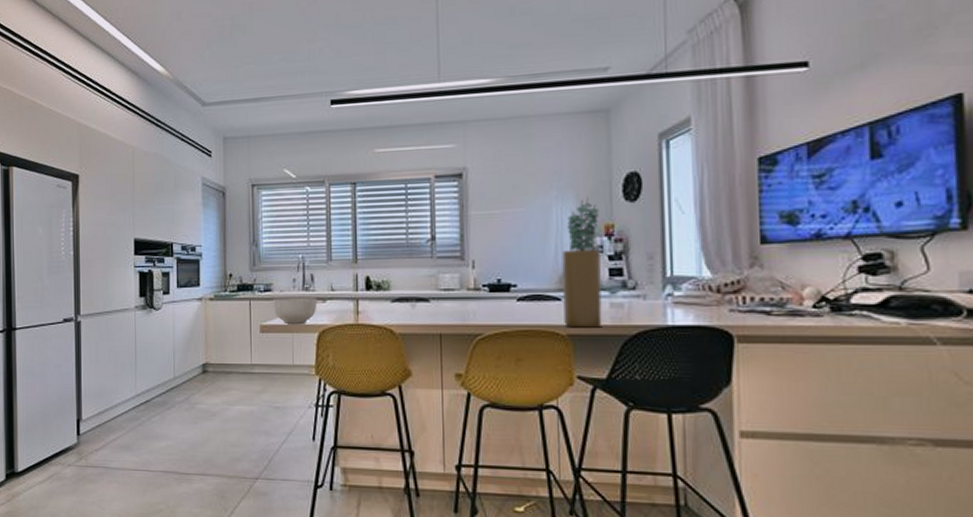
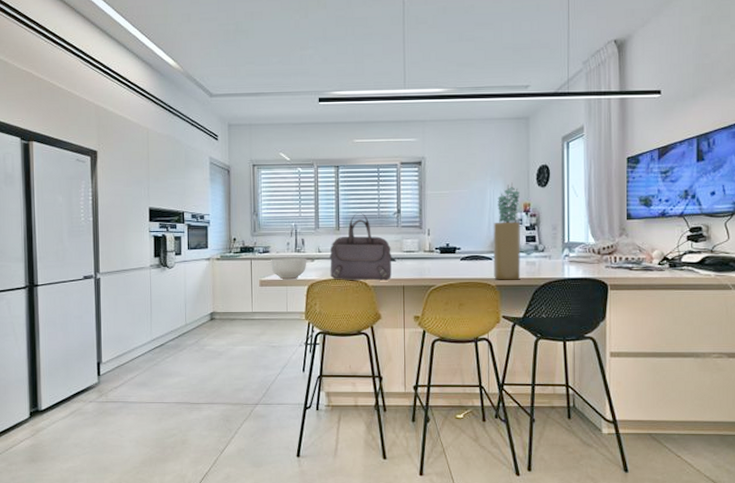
handbag: none [345,240,425,327] -> present [330,213,392,281]

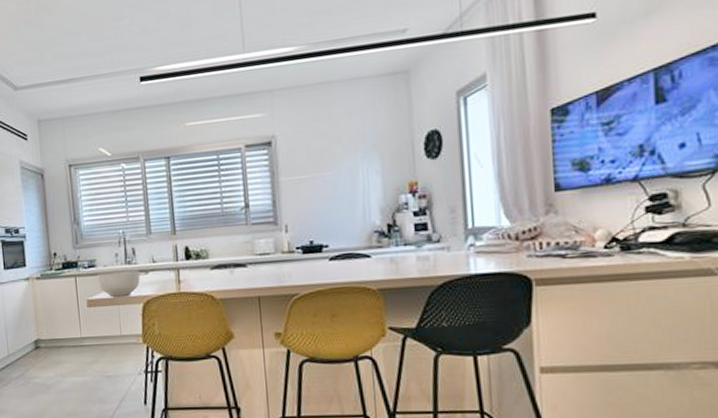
handbag: present [330,213,392,281] -> none [166,211,243,295]
vase: present [493,182,521,280] -> none [369,156,410,283]

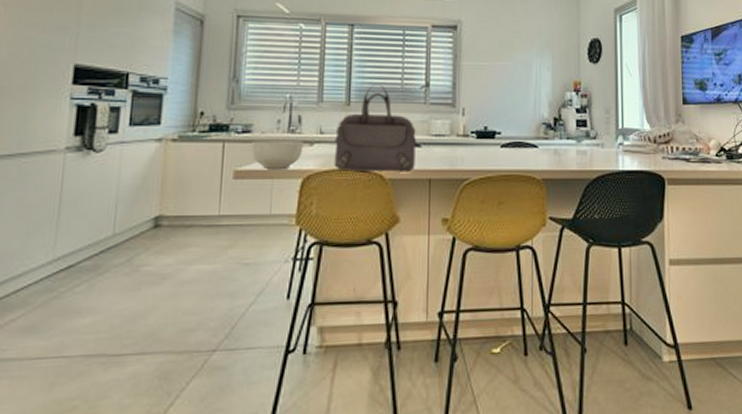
handbag: none [166,211,243,295] -> present [334,84,417,173]

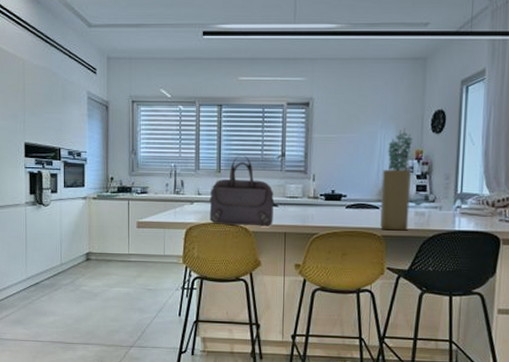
bowl: present [251,141,304,169] -> none [148,200,186,221]
vase: none [539,56,570,173] -> present [380,127,412,231]

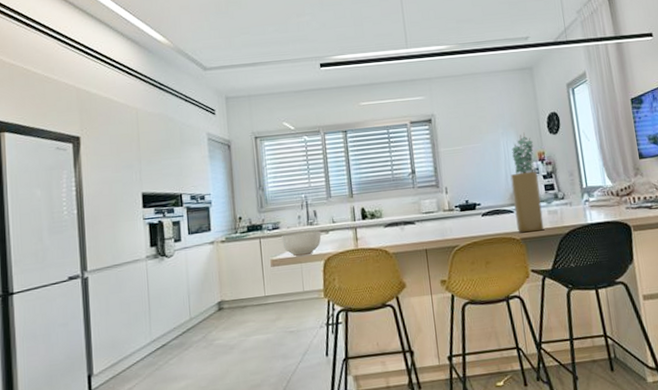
bowl: none [148,200,186,221] -> present [280,230,322,256]
handbag: present [209,155,275,227] -> none [344,177,413,251]

